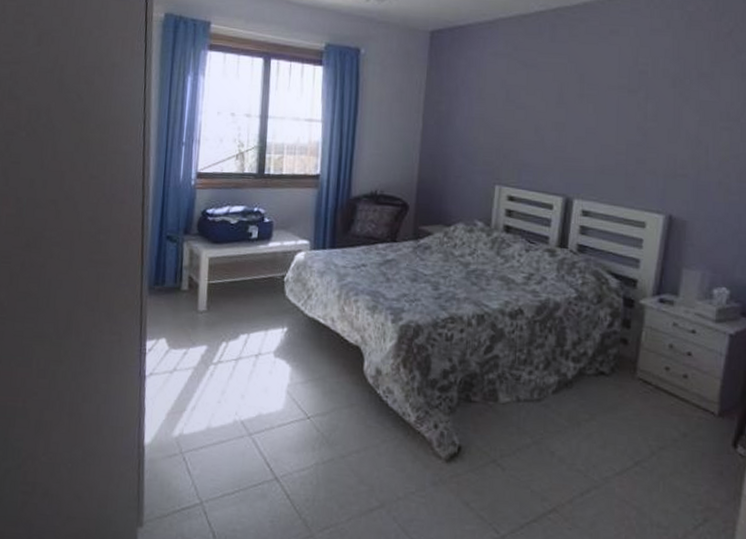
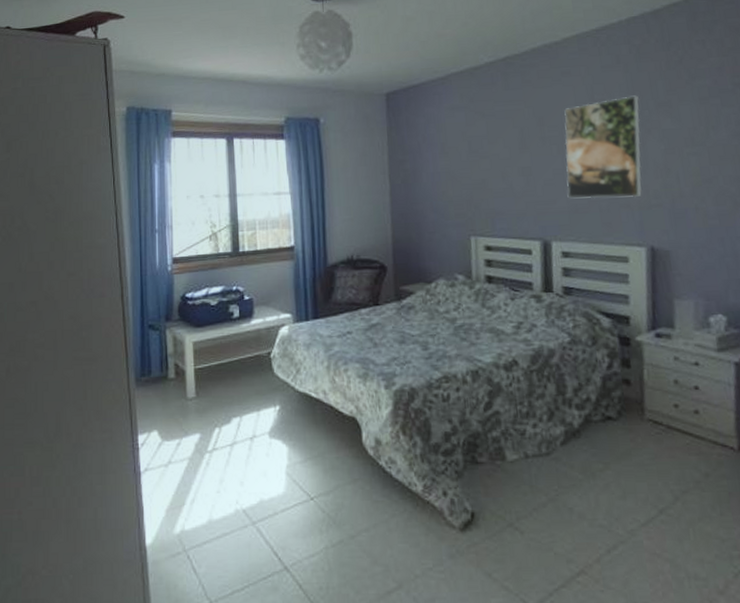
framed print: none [596,63,682,166] -> present [564,95,642,199]

